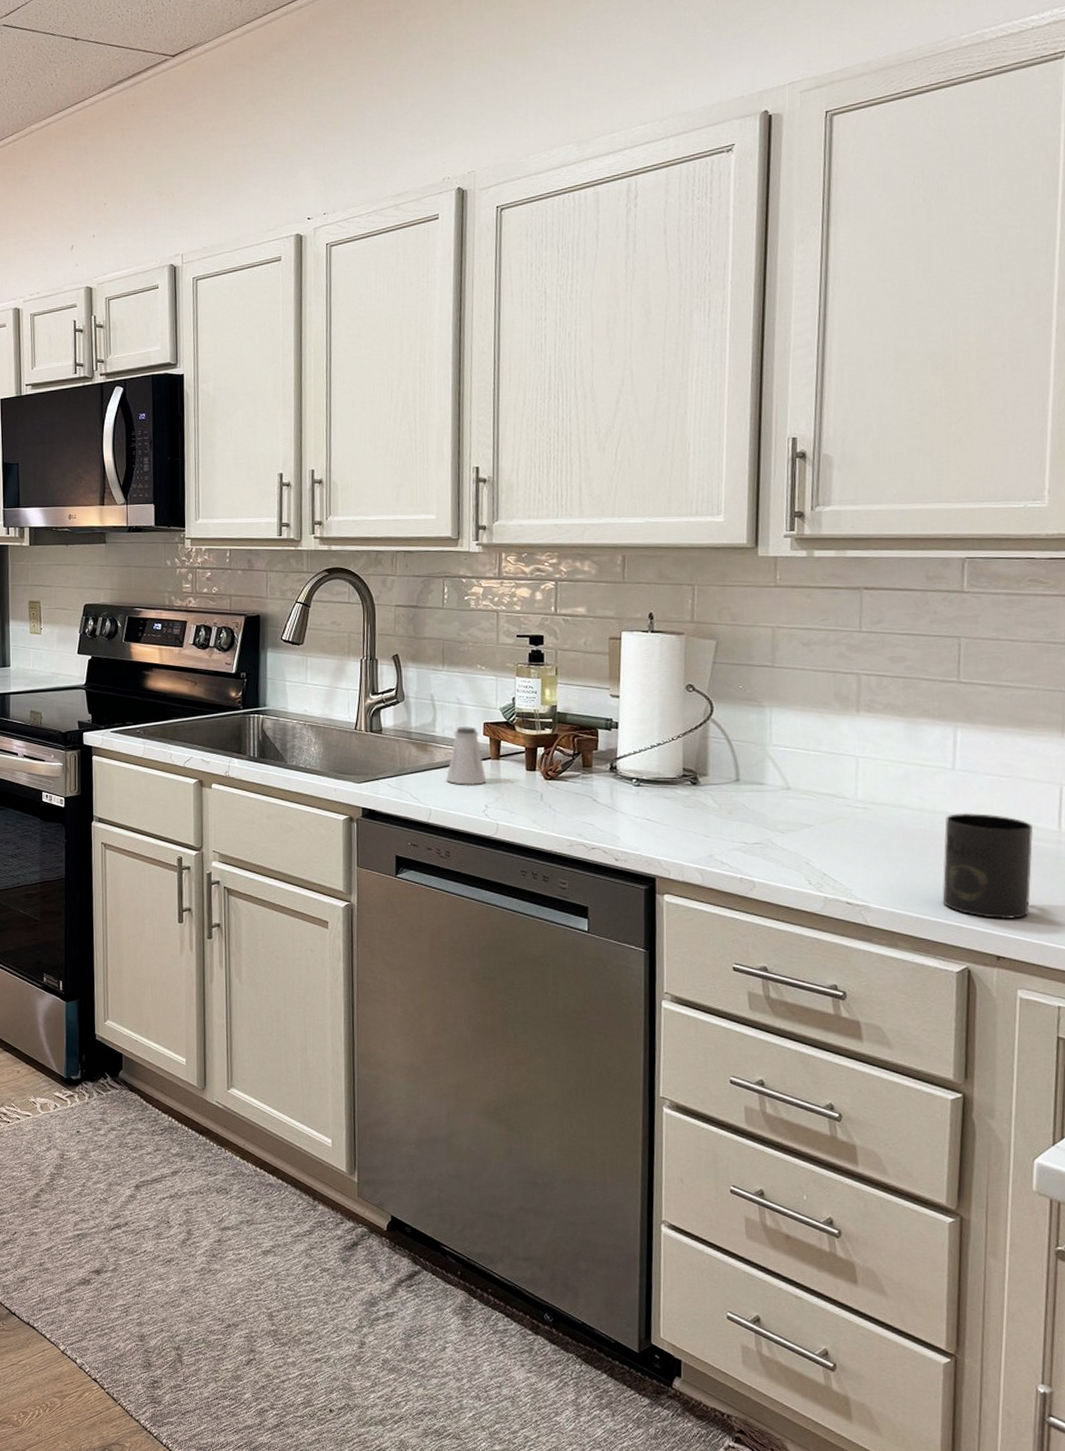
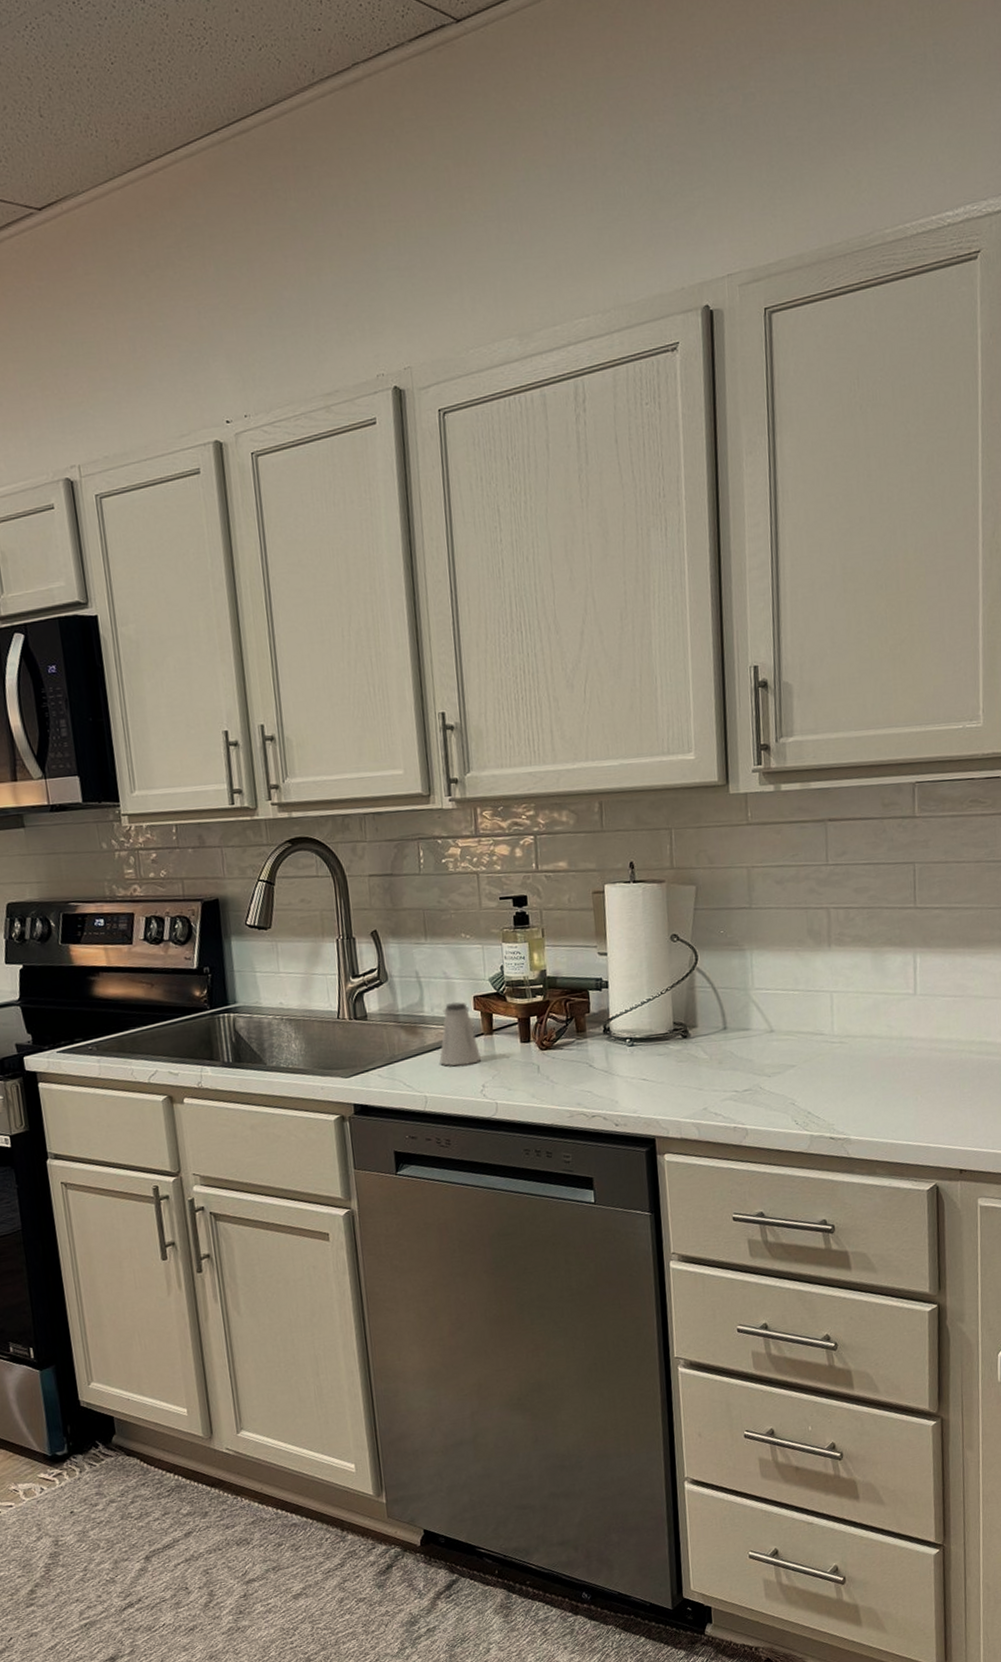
mug: present [942,812,1034,920] -> none [910,1034,985,1135]

